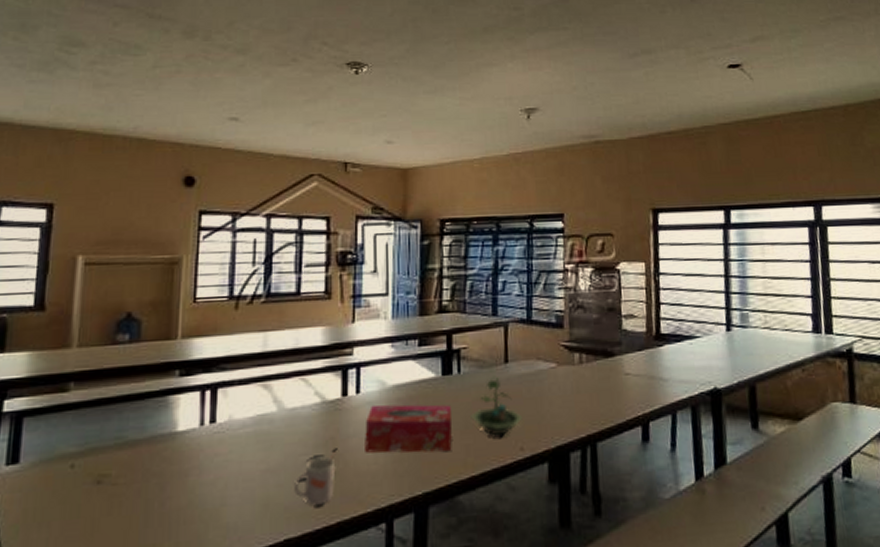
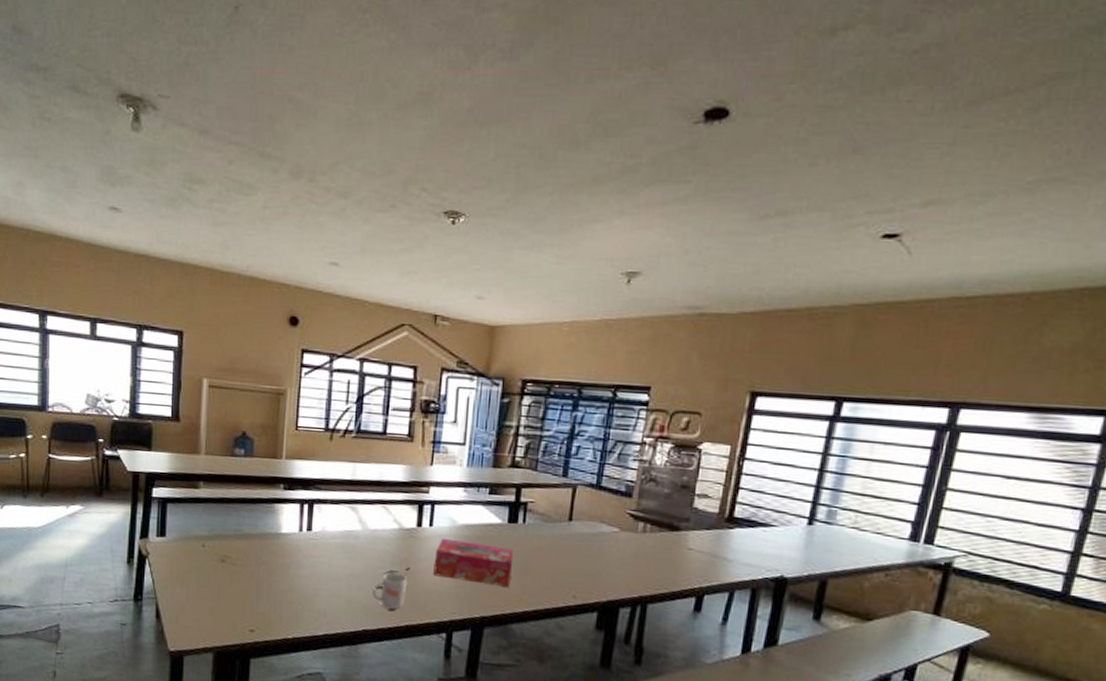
terrarium: present [471,376,523,437] -> none [530,530,579,583]

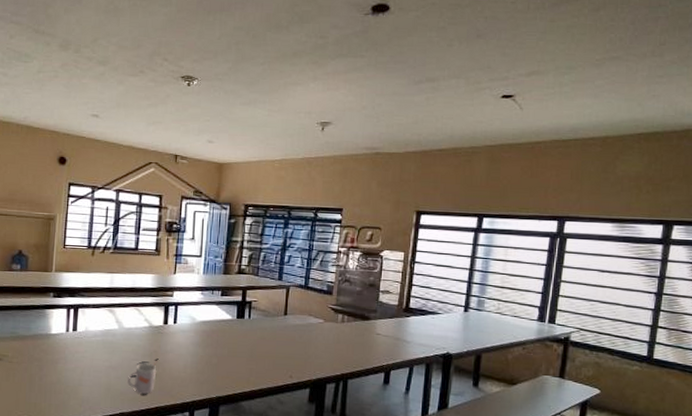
tissue box: present [433,538,514,588] -> none [177,332,242,372]

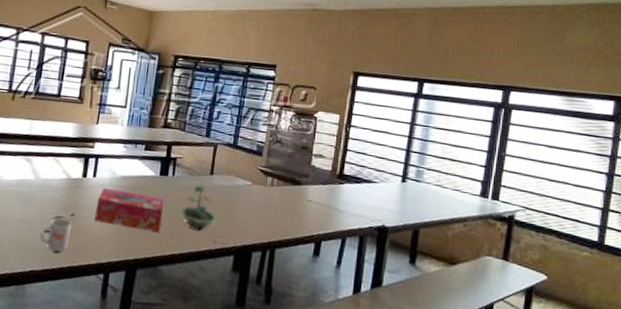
tissue box: none [177,332,242,372] -> present [94,187,164,233]
terrarium: none [255,323,294,366] -> present [178,183,219,229]

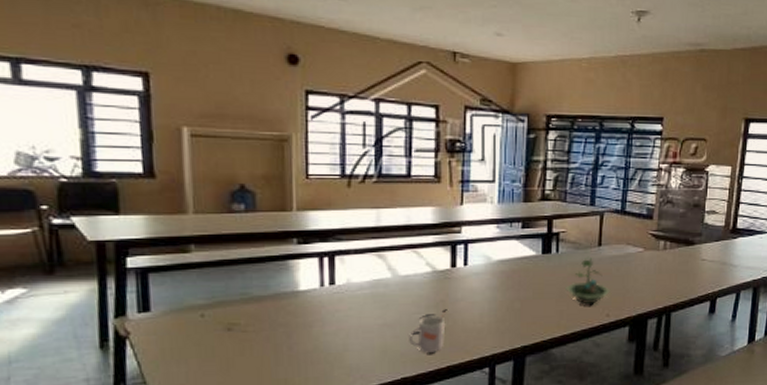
tissue box: present [94,187,164,233] -> none [471,275,550,316]

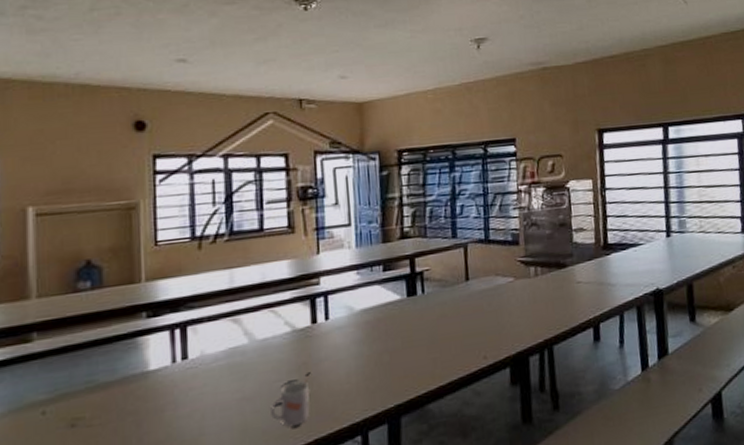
terrarium: present [565,256,610,305] -> none [436,293,485,349]

